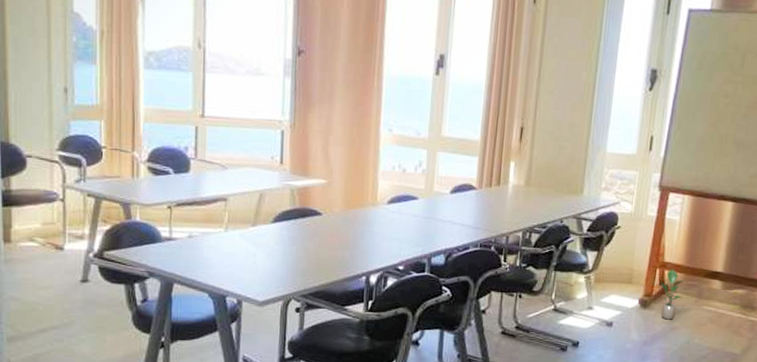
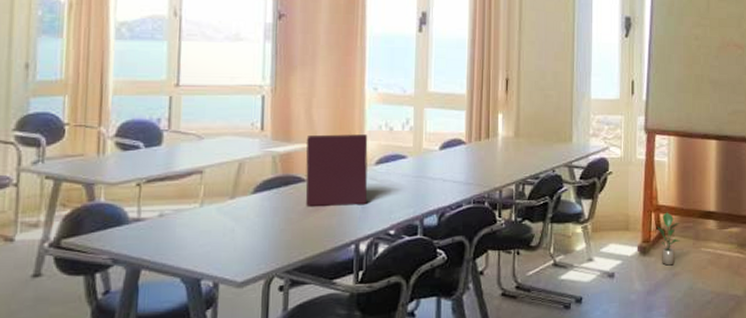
binder: none [321,171,382,241] -> present [305,134,368,206]

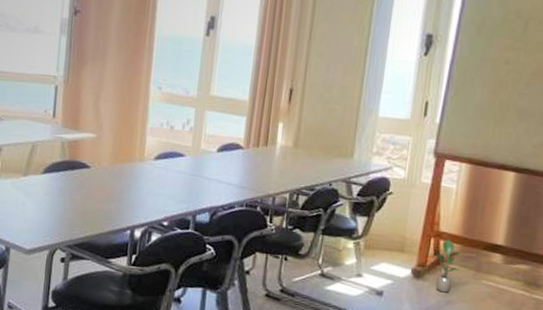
binder: present [305,134,368,206] -> none [89,126,150,196]

